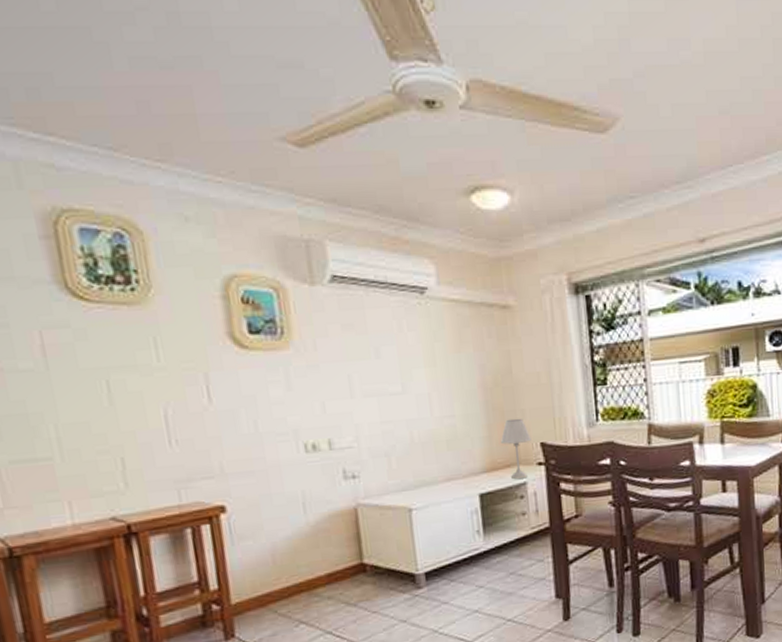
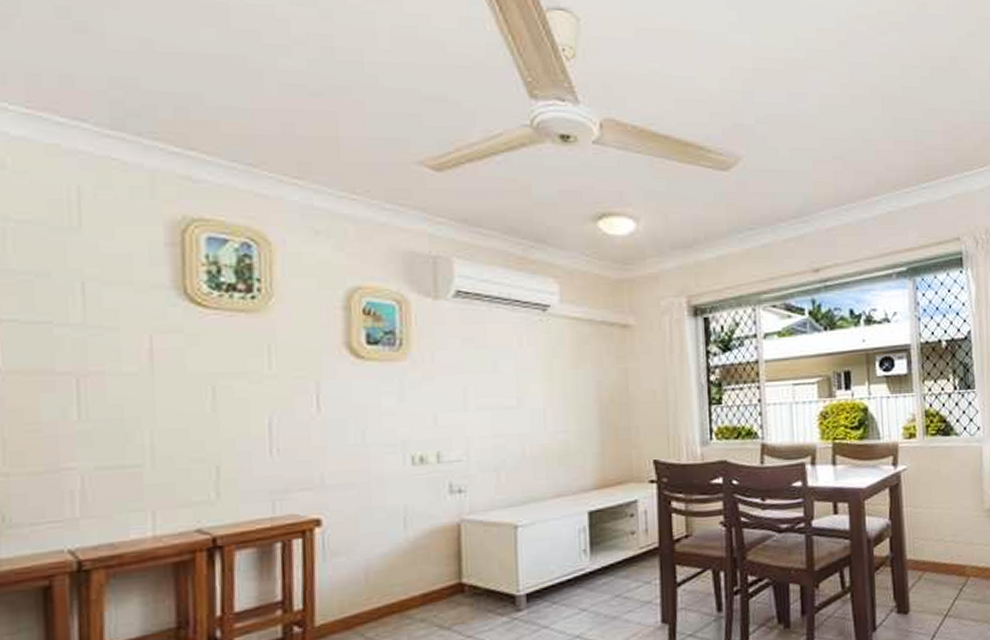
table lamp: present [500,418,532,480] -> none [613,435,645,498]

